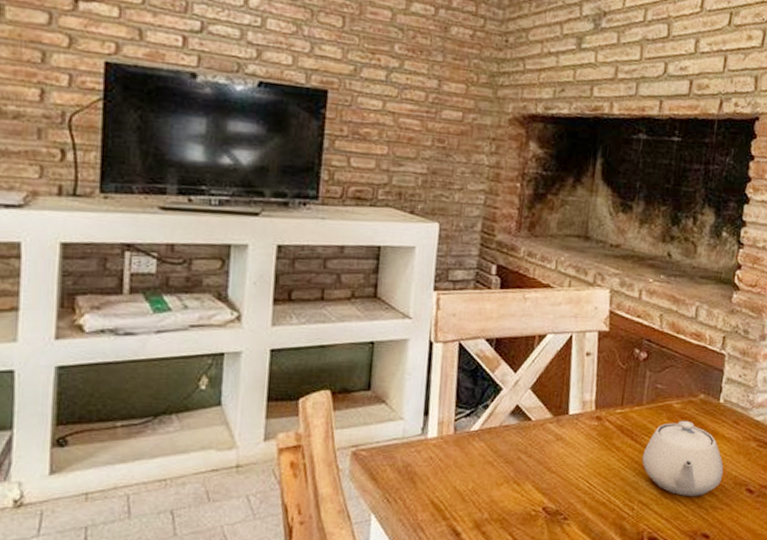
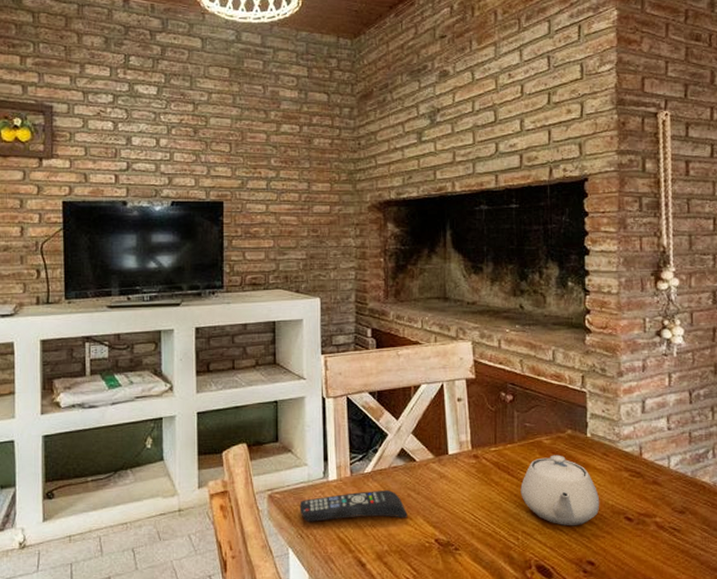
remote control: none [388,451,515,485] -> present [299,490,408,522]

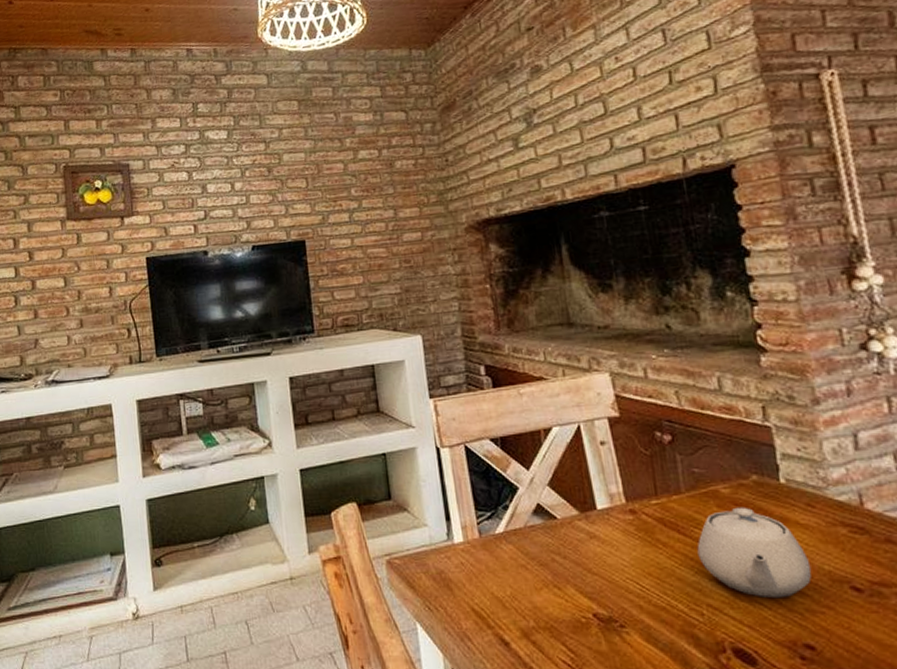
remote control: present [299,490,408,522] -> none [423,554,555,592]

